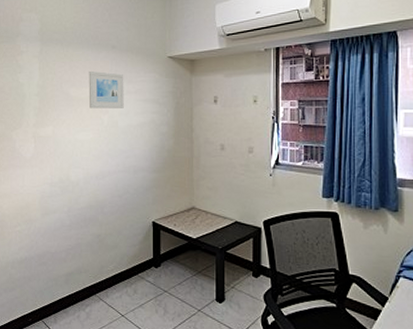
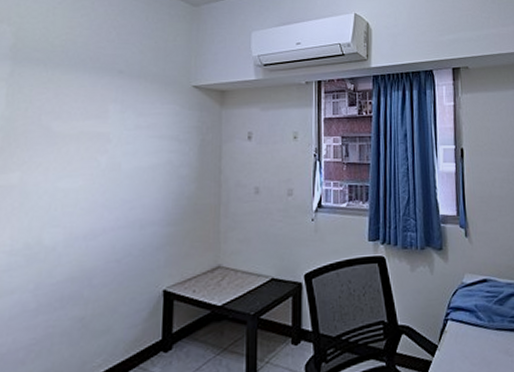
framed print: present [88,70,124,109] -> none [80,99,133,148]

